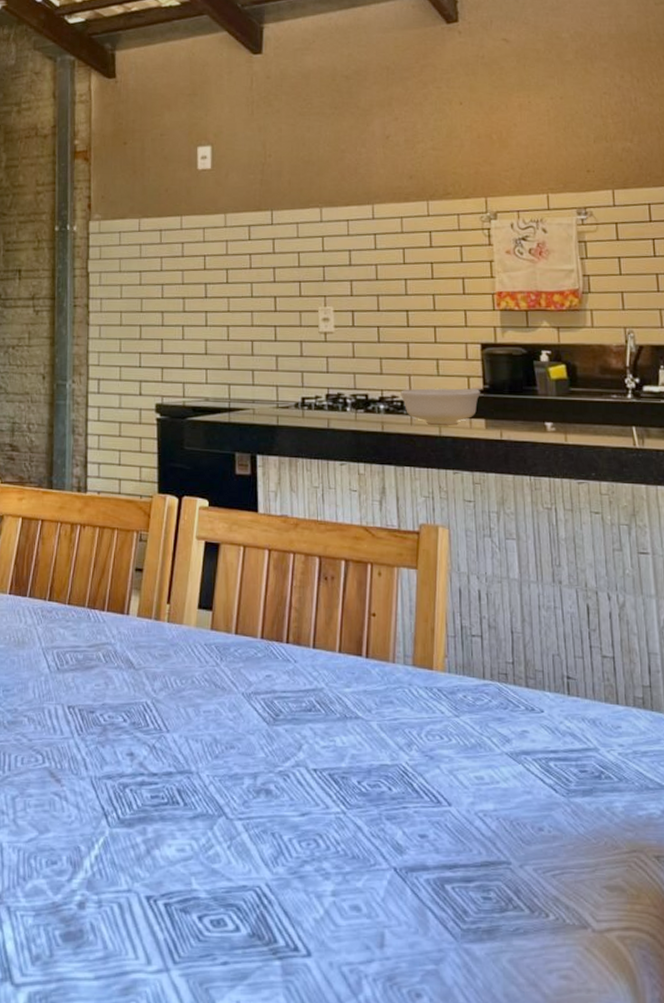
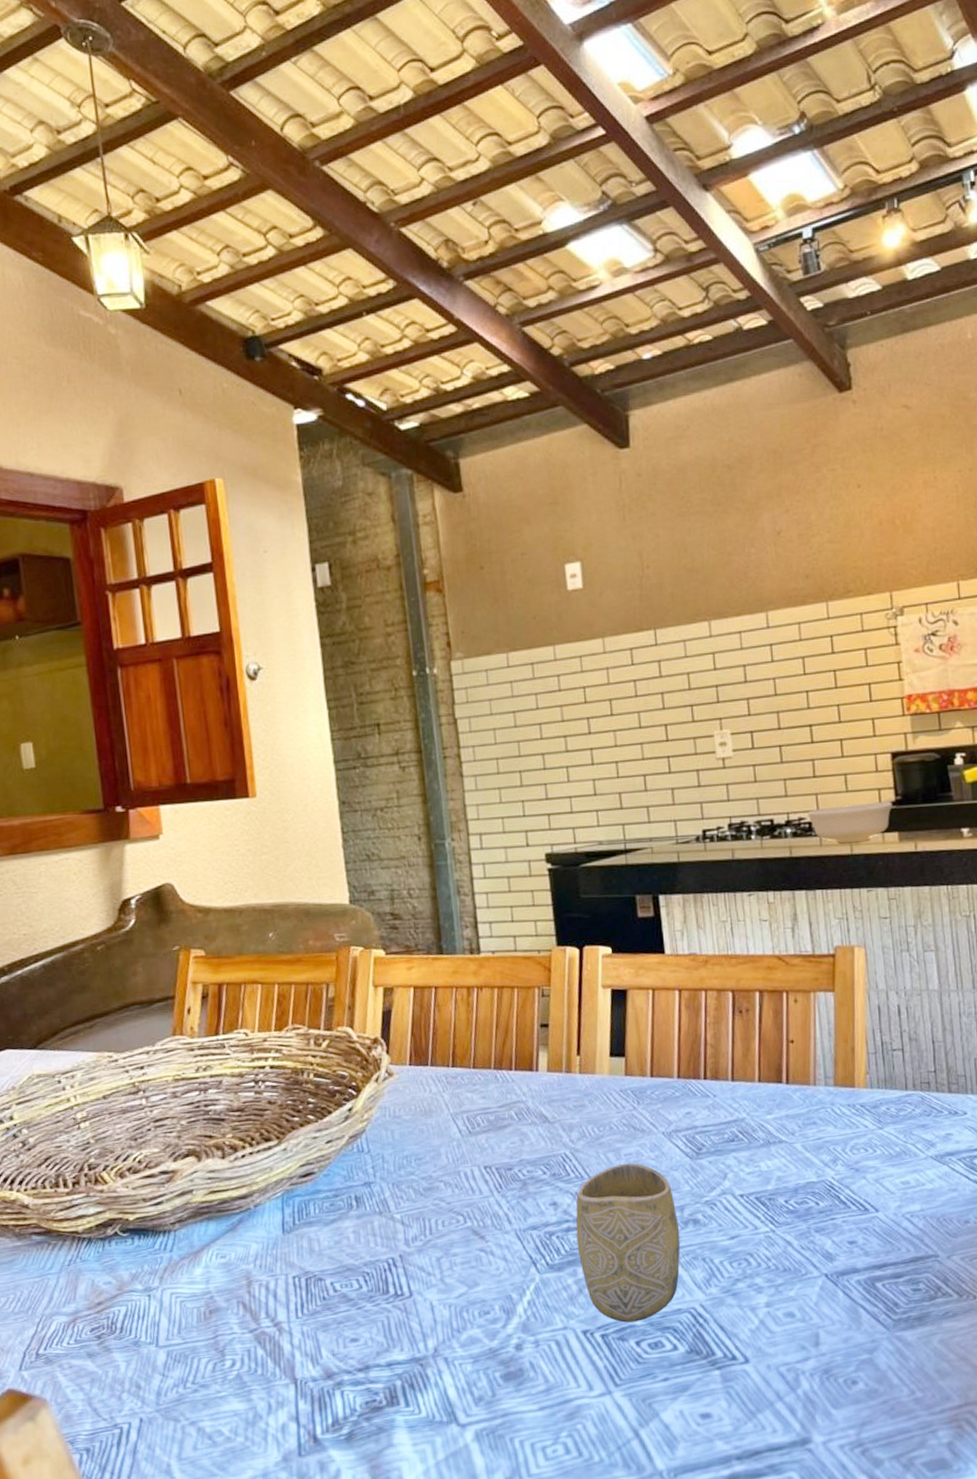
cup: none [149,720,251,894] -> present [575,1162,681,1323]

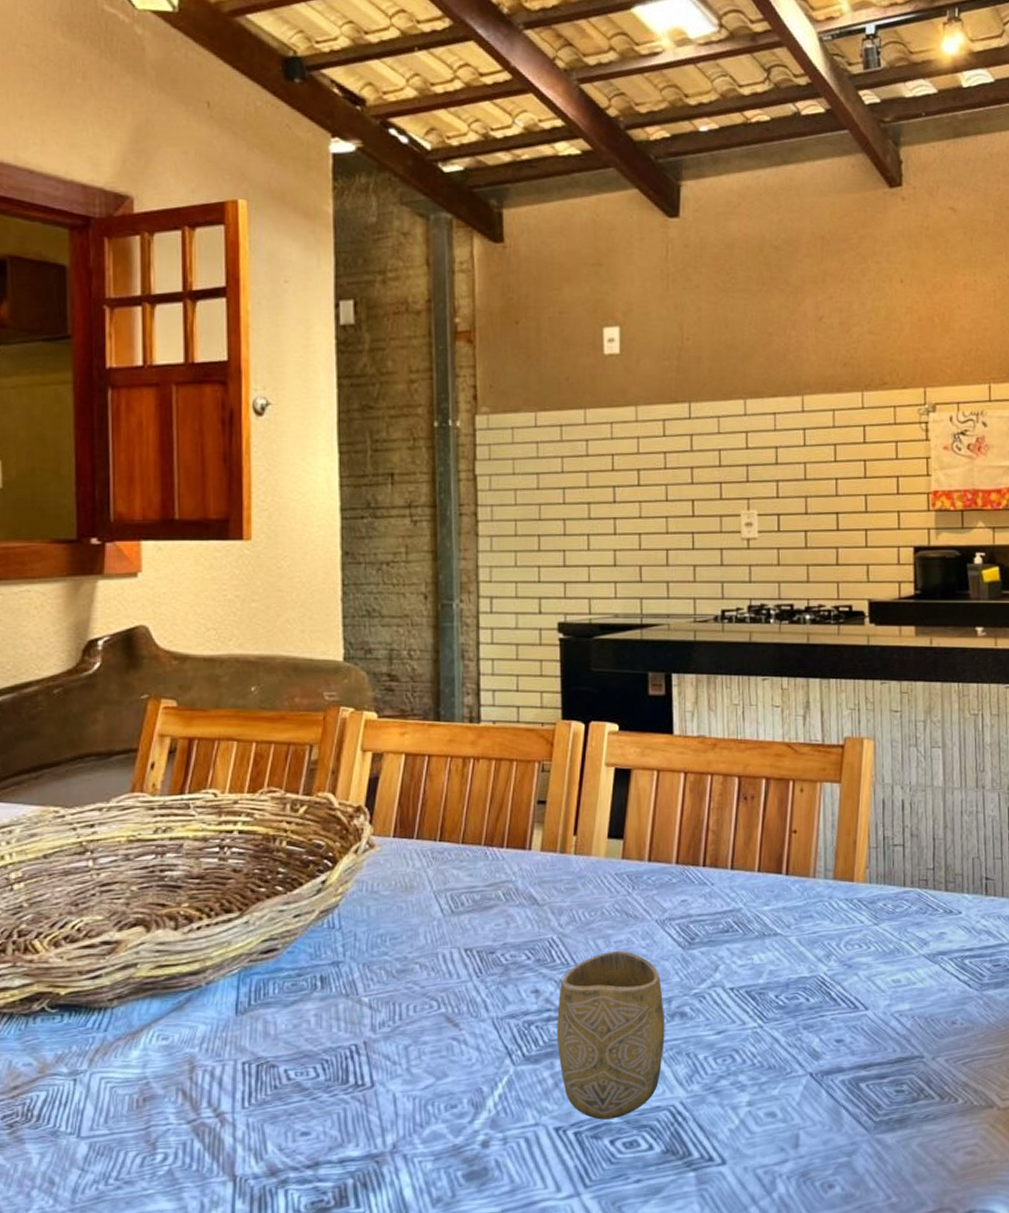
bowl: present [808,801,892,844] -> none [828,595,911,634]

